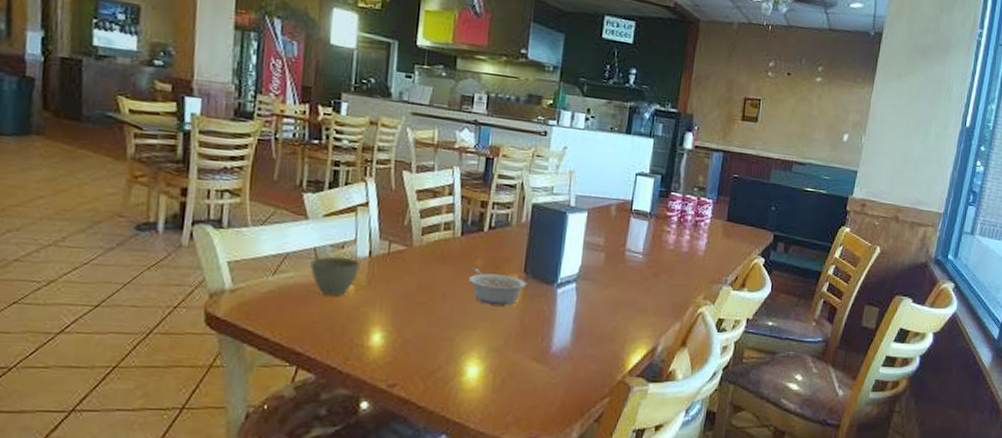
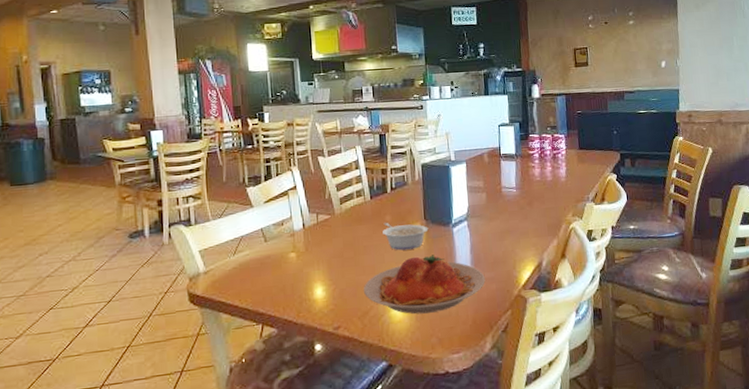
cup: present [310,257,360,296] -> none [260,232,297,265]
plate: none [433,315,586,386] -> present [364,254,485,315]

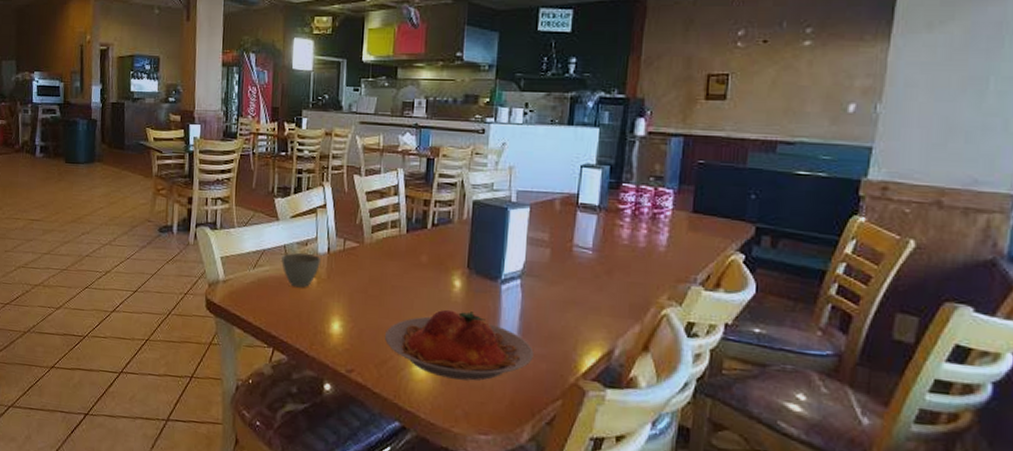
cup: none [260,232,297,265] -> present [282,253,320,288]
legume: present [383,222,429,251] -> none [415,262,471,301]

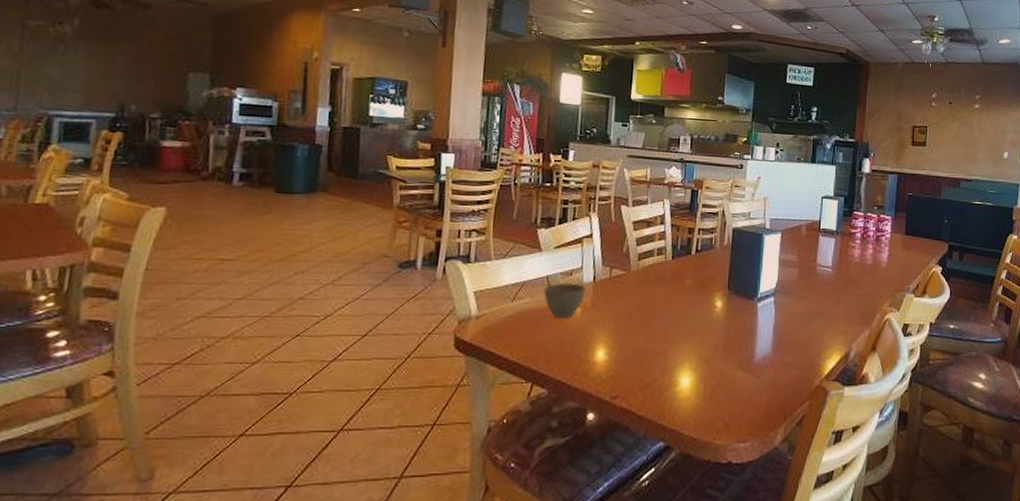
plate: present [385,309,534,381] -> none [650,329,786,393]

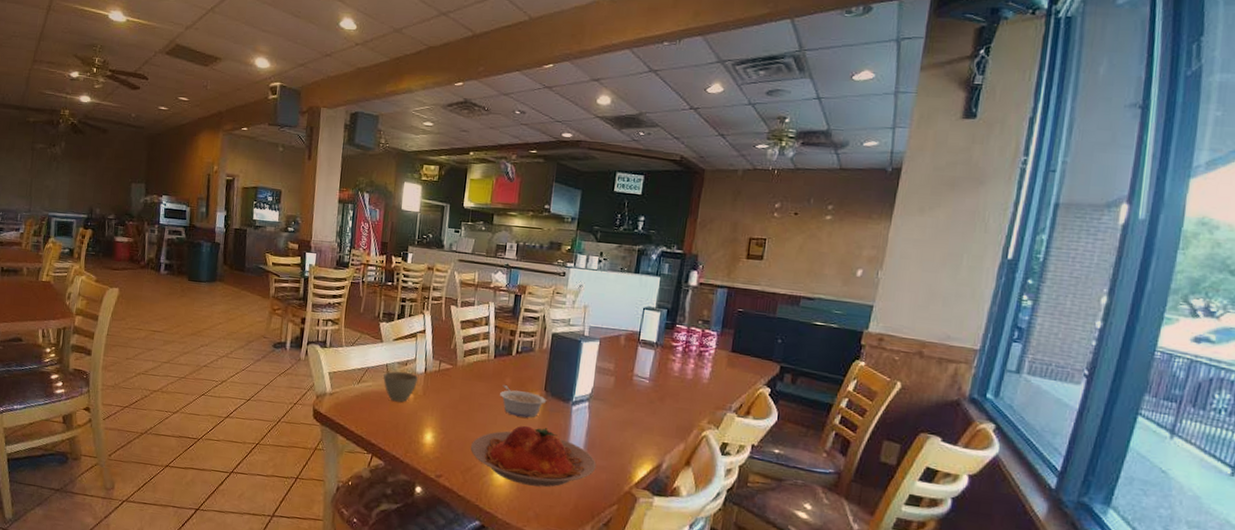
plate: none [650,329,786,393] -> present [471,425,597,487]
legume: none [680,286,731,320] -> present [500,384,547,418]

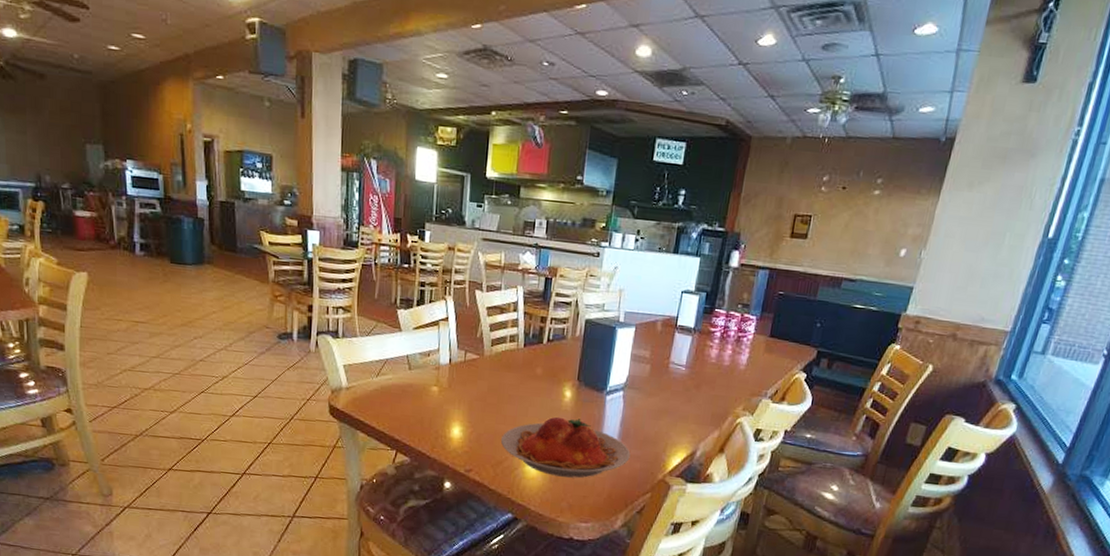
cup: present [383,371,418,402] -> none [404,363,442,396]
legume: present [500,384,547,418] -> none [531,374,580,409]

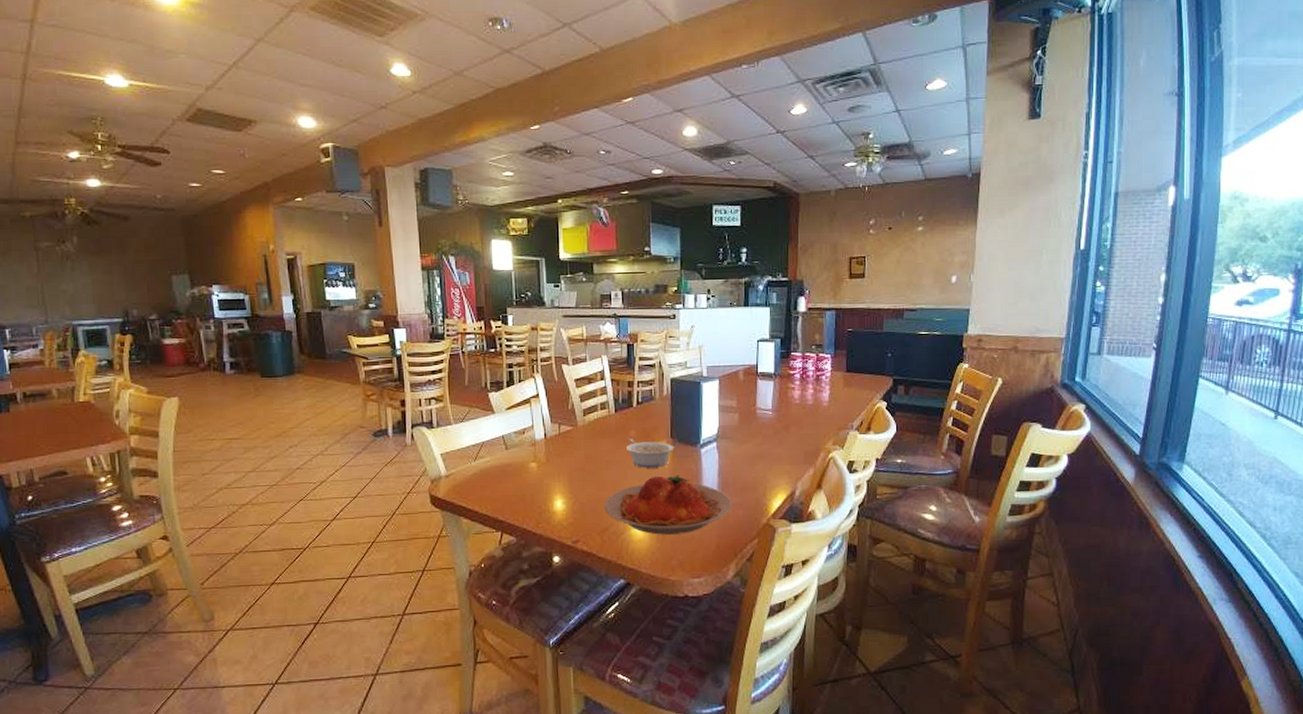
legume: none [531,374,580,409] -> present [626,437,675,468]

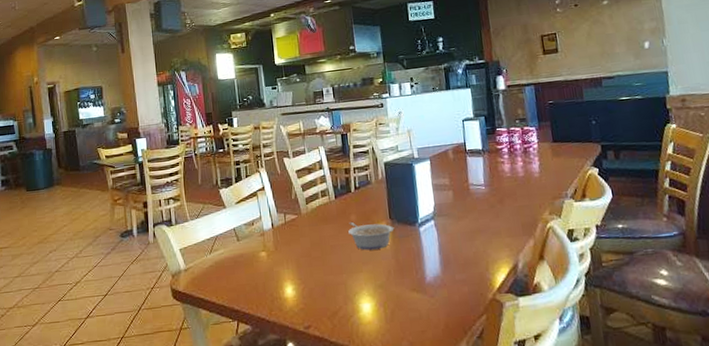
plate: present [604,475,732,535] -> none [332,255,457,316]

